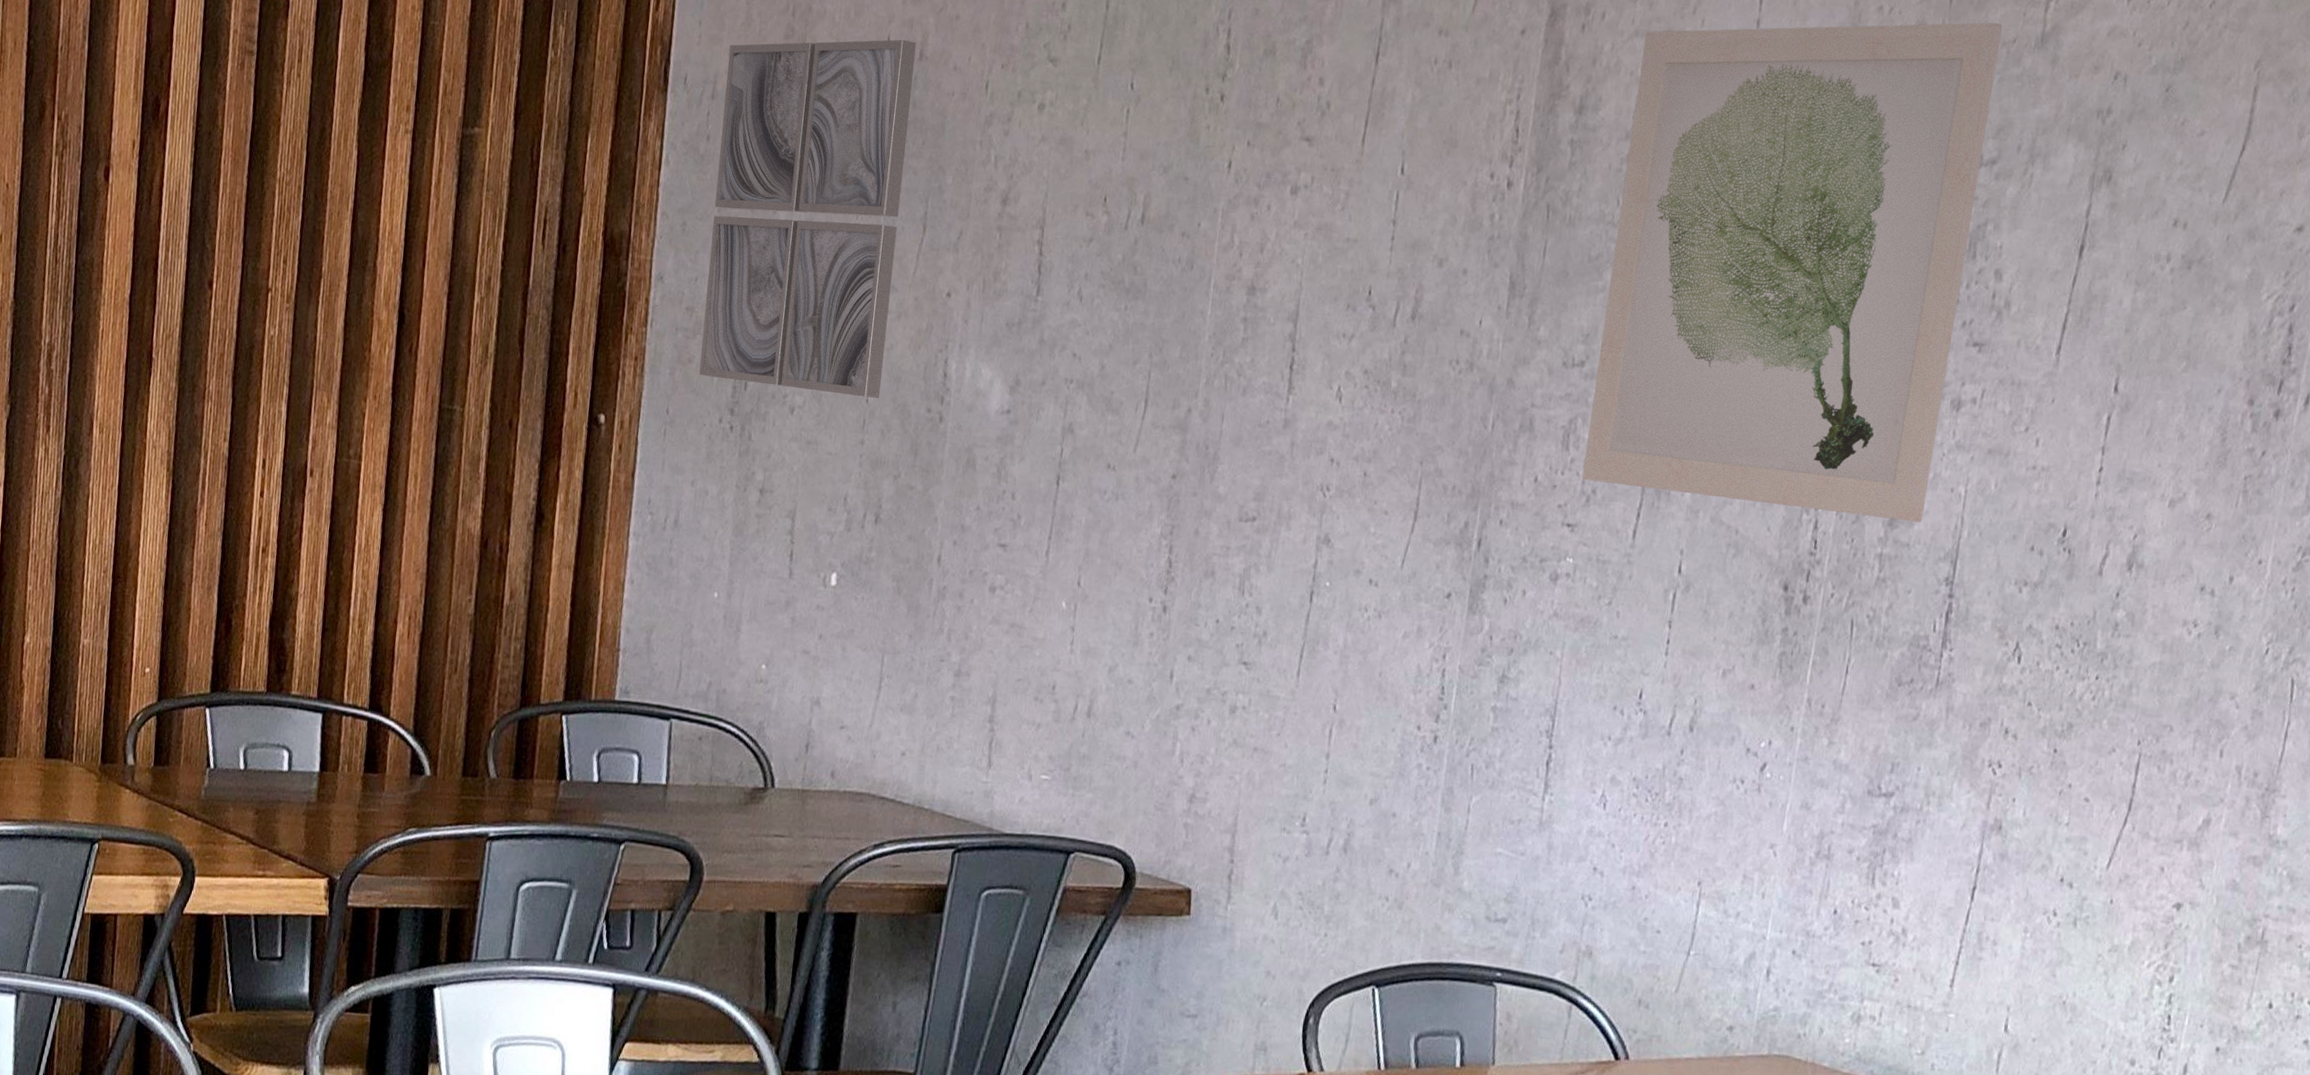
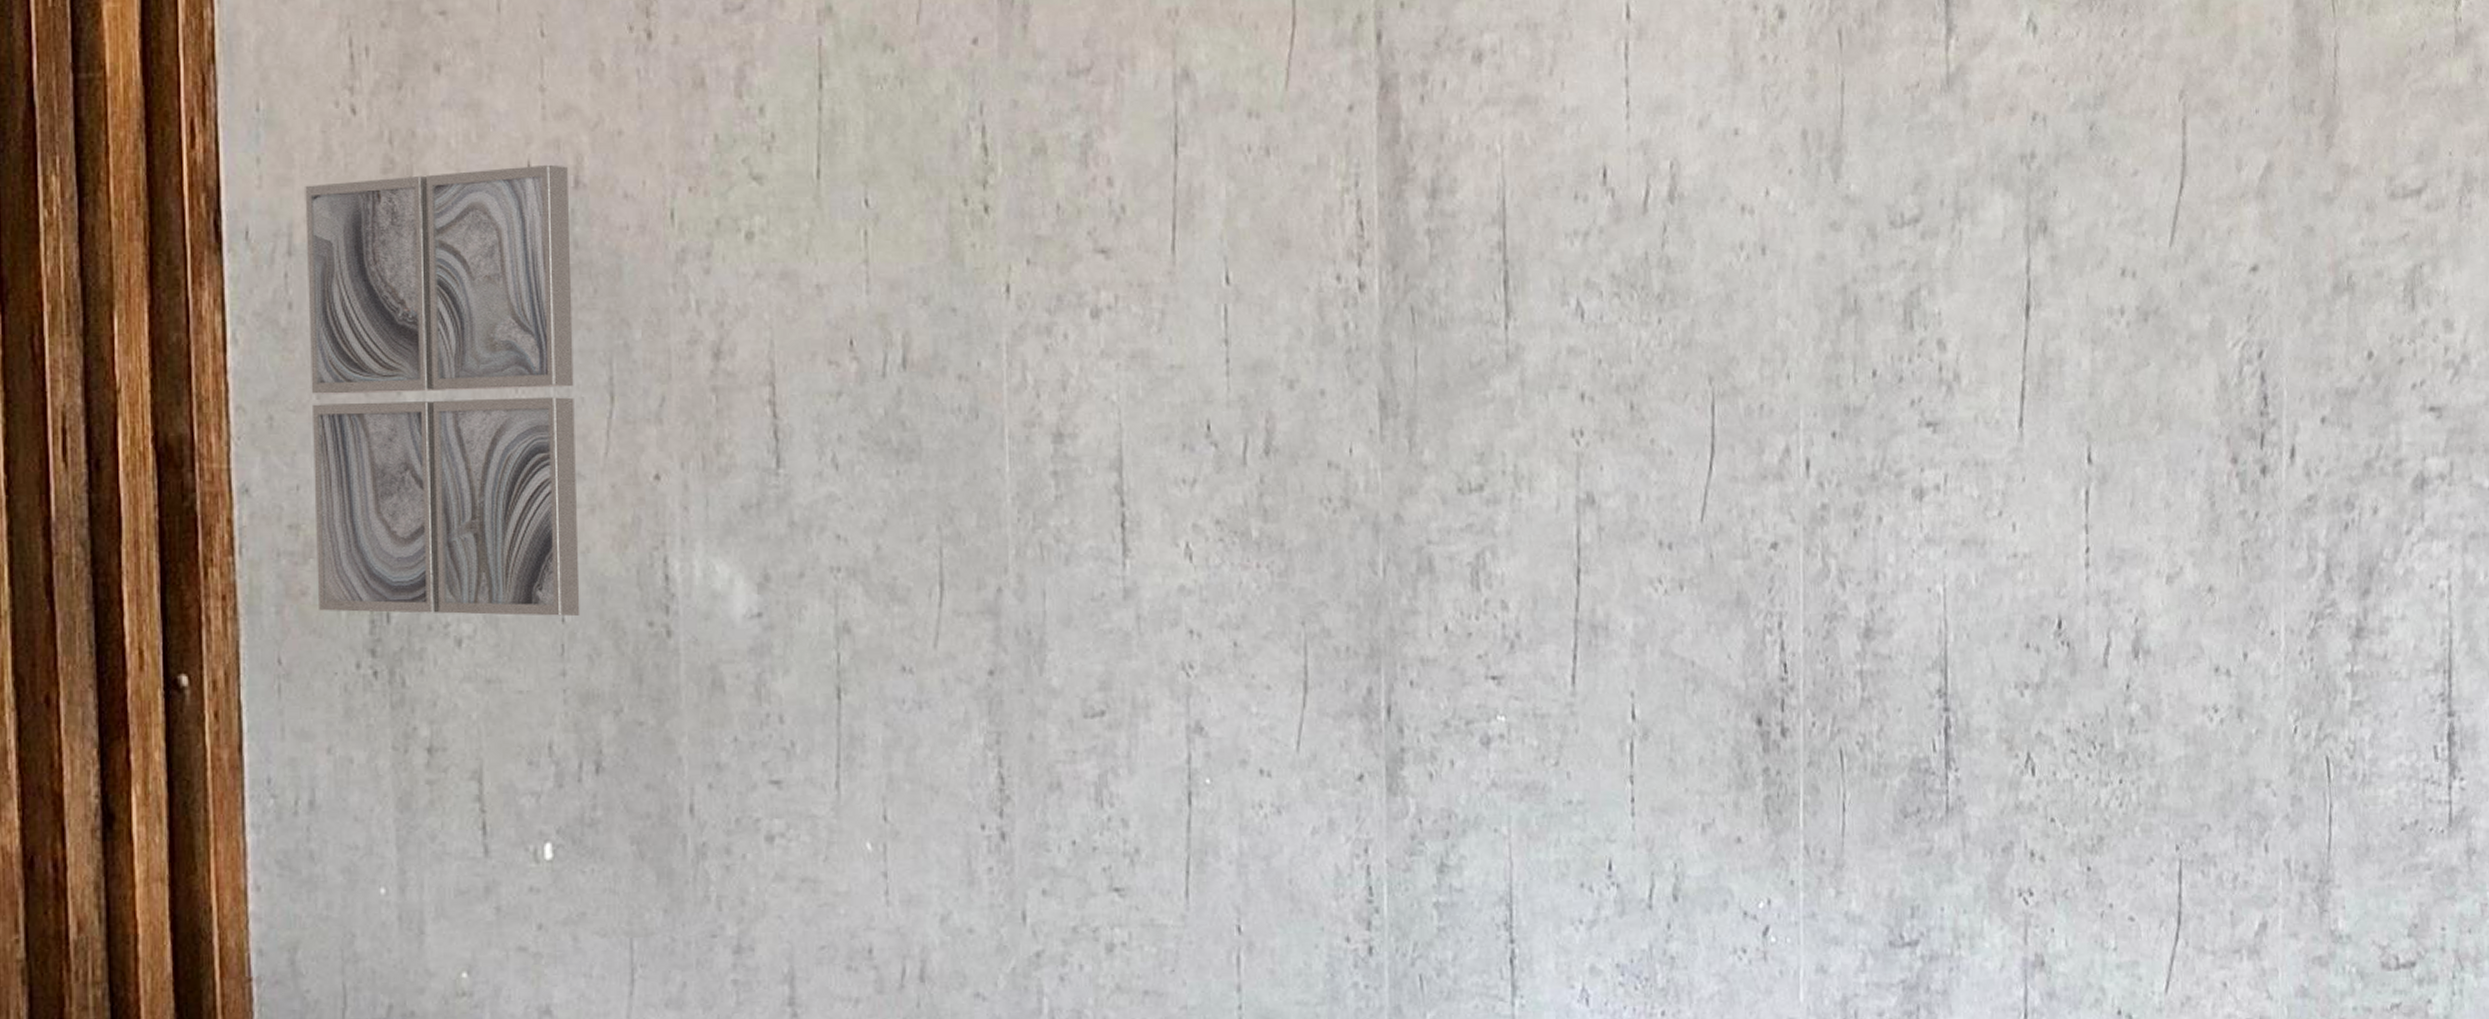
wall art: present [1582,22,2002,522] -> none [1497,66,1903,631]

